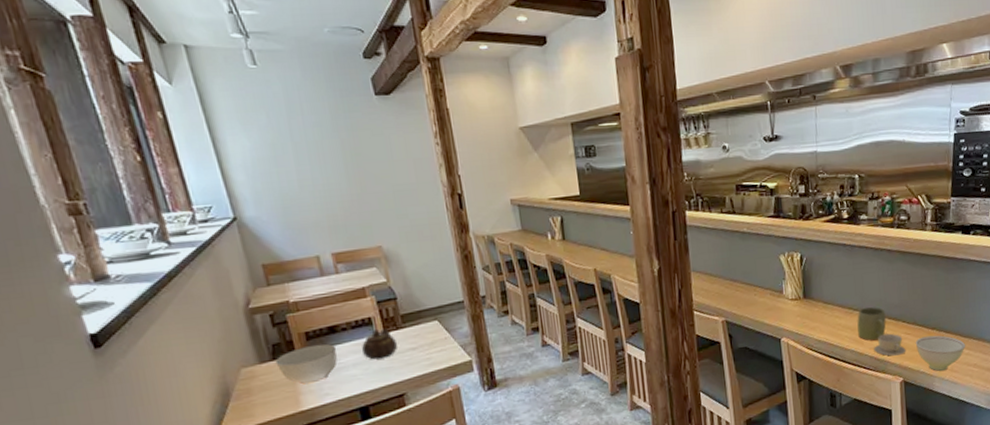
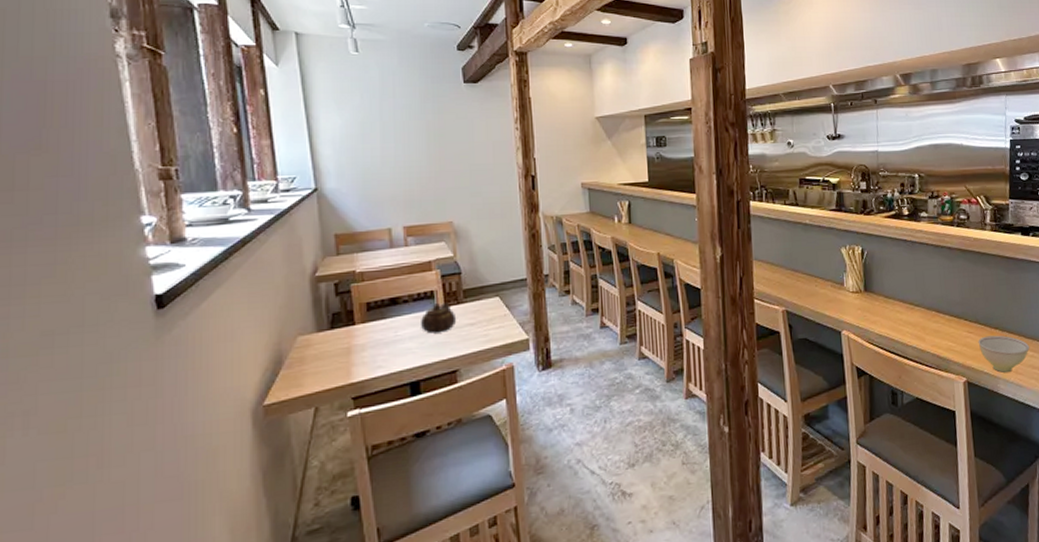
bowl: present [275,343,338,385] -> none [333,315,396,356]
mug: present [857,307,886,341] -> none [918,303,948,338]
teacup: present [874,333,906,356] -> none [936,331,969,355]

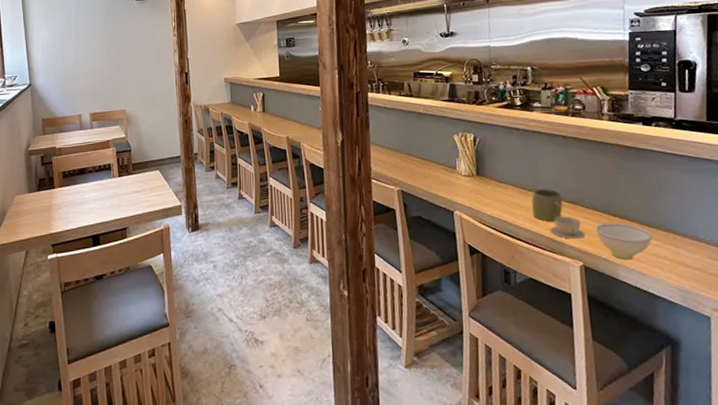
teapot: present [421,301,457,333] -> none [101,173,127,198]
mug: none [918,303,948,338] -> present [531,189,563,222]
teacup: none [936,331,969,355] -> present [550,216,586,239]

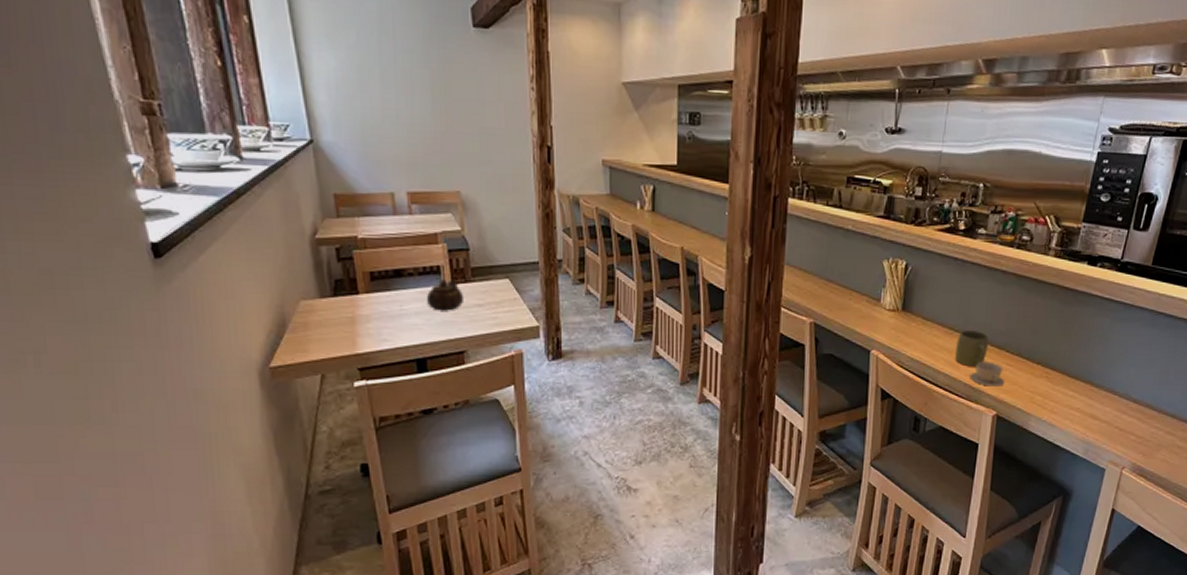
teapot: none [101,173,127,198] -> present [427,278,465,311]
bowl: present [595,222,654,259] -> none [1016,370,1072,410]

